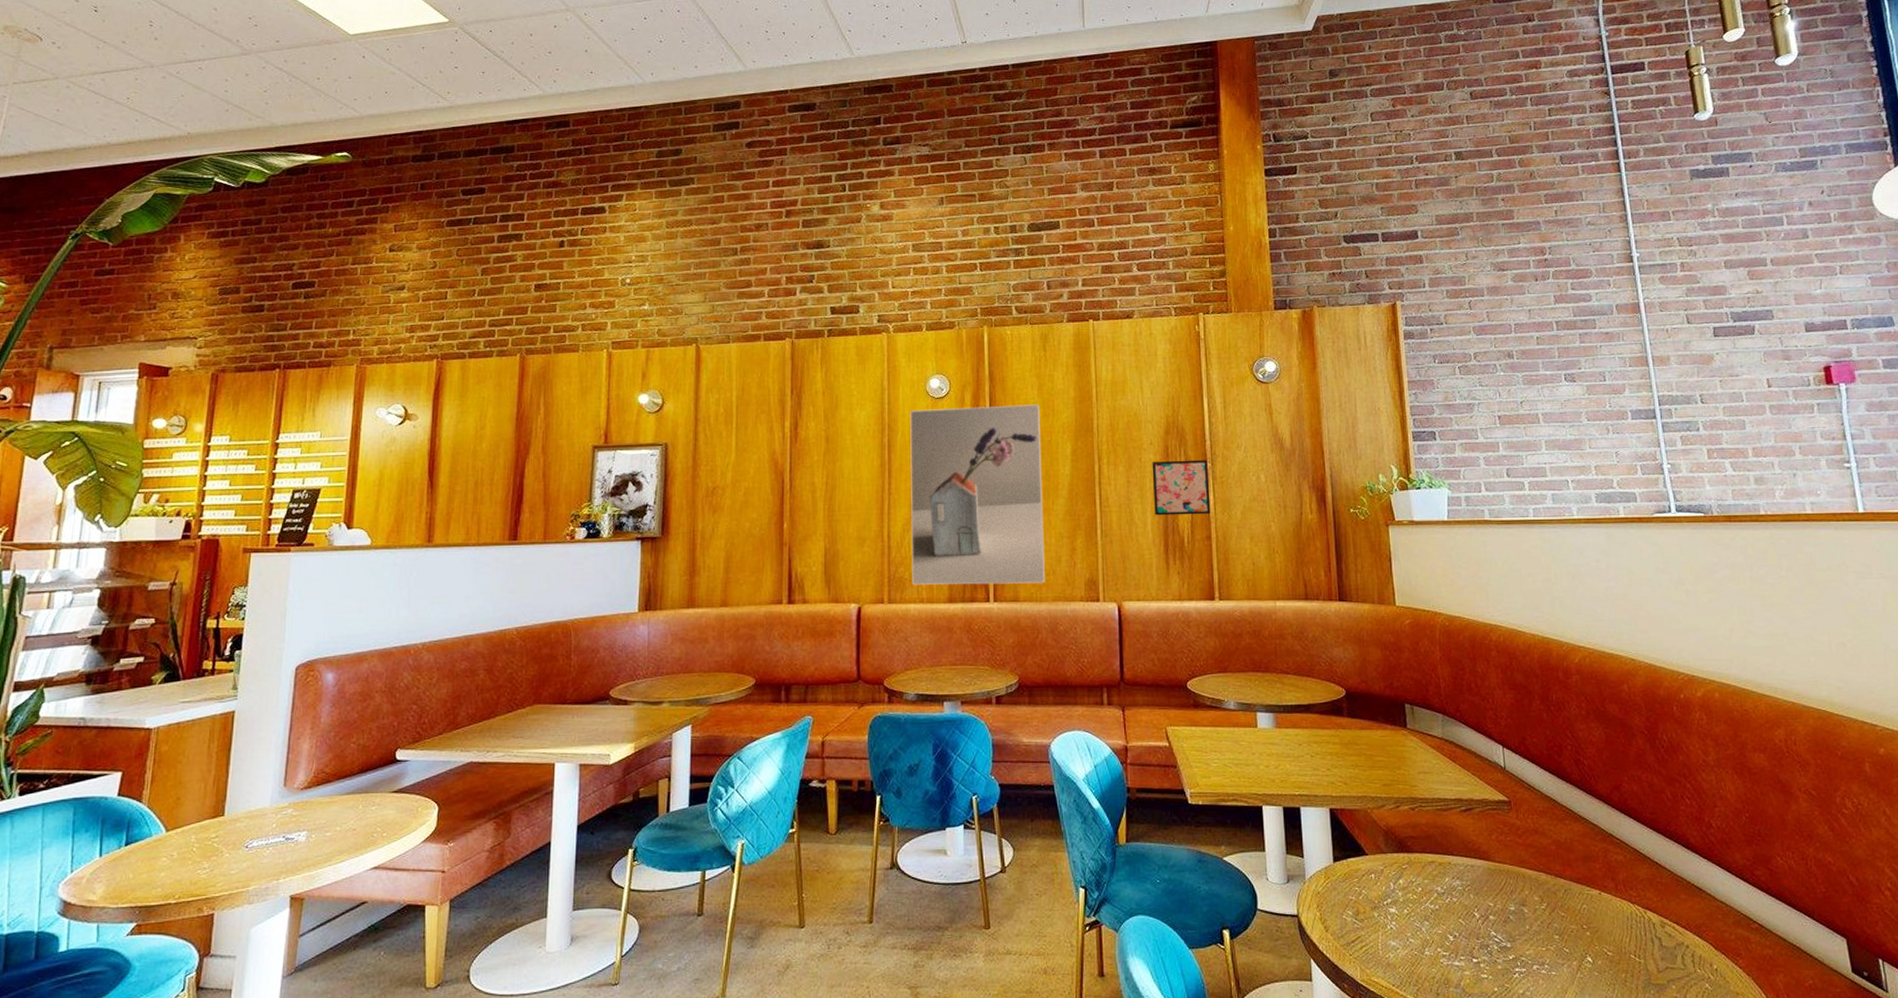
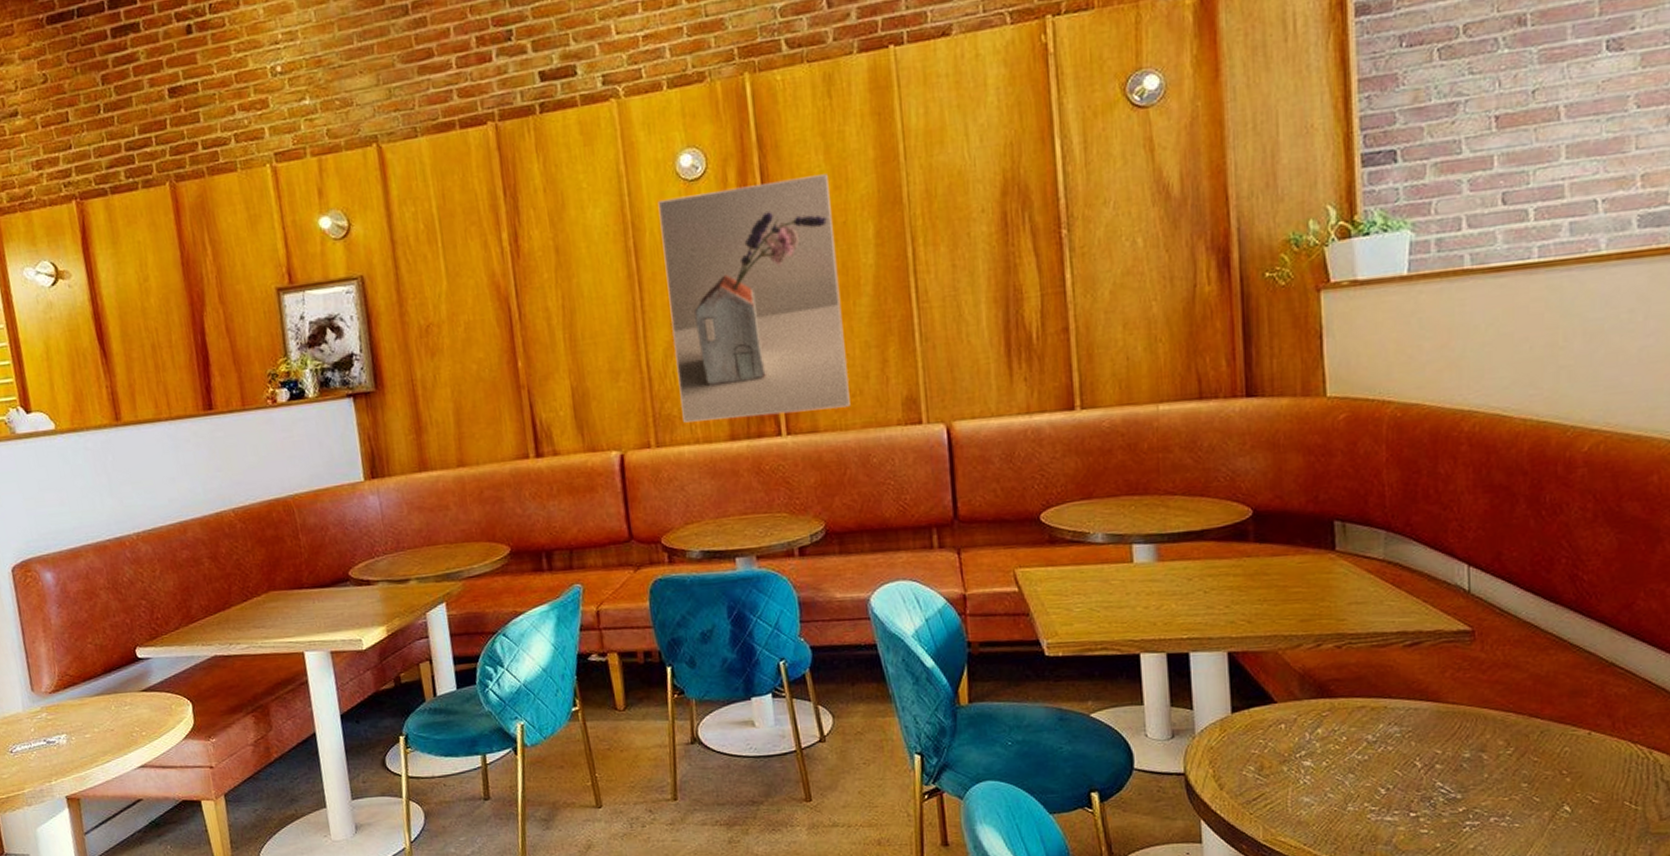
wall art: present [1152,459,1211,516] -> none [984,225,1068,308]

